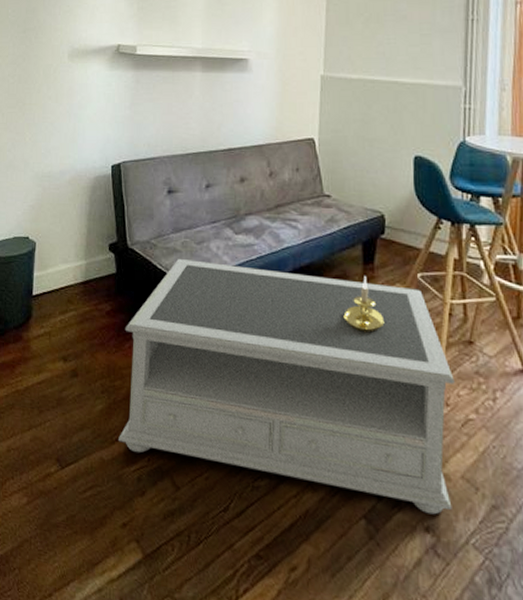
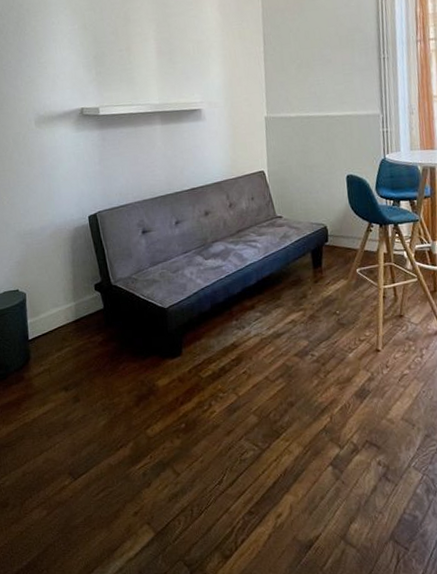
coffee table: present [119,259,455,515] -> none [117,281,397,454]
candle holder: present [343,276,383,333] -> none [301,278,333,323]

